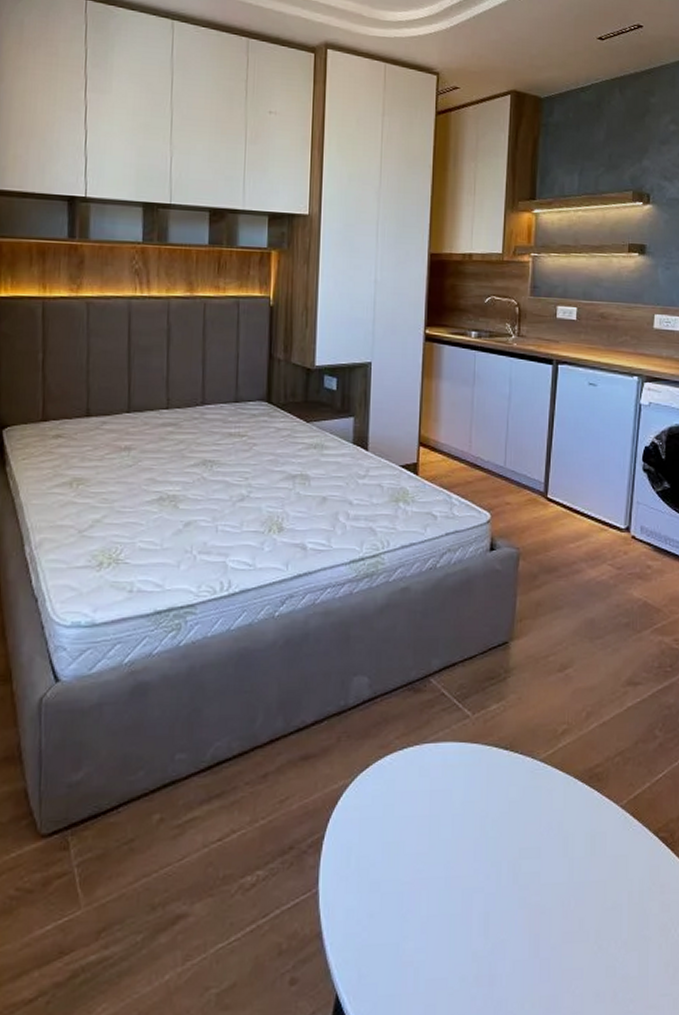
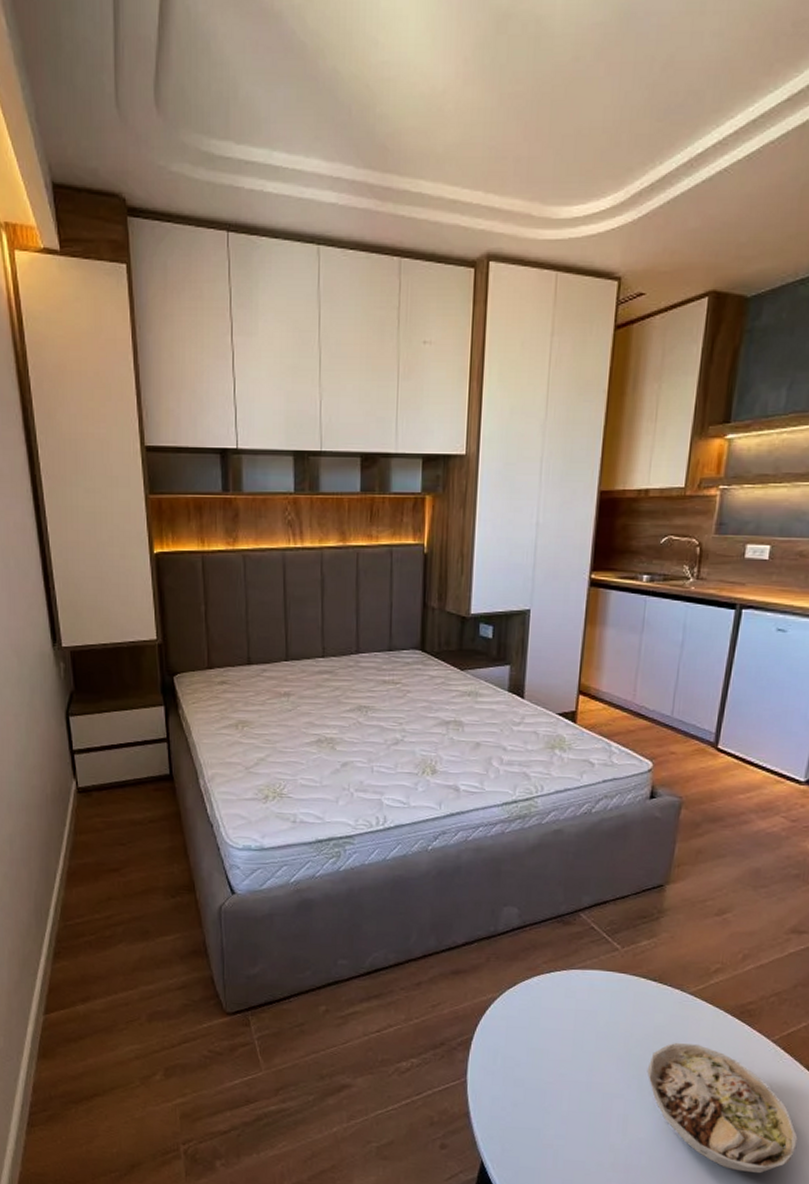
bowl: none [505,818,654,966] -> present [647,1042,798,1174]

